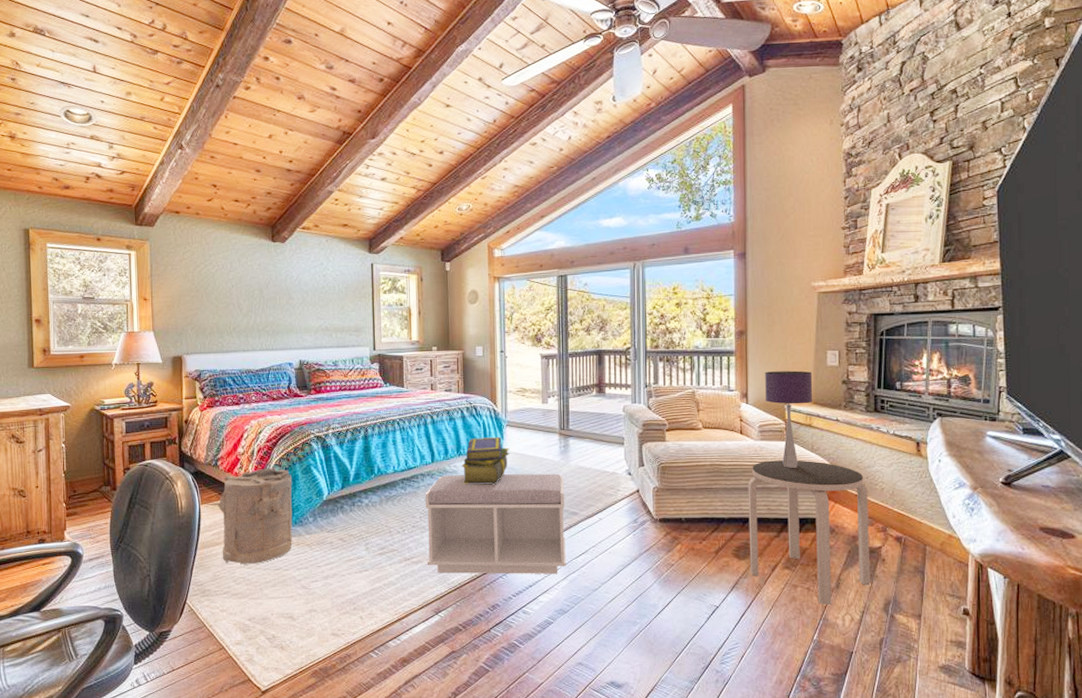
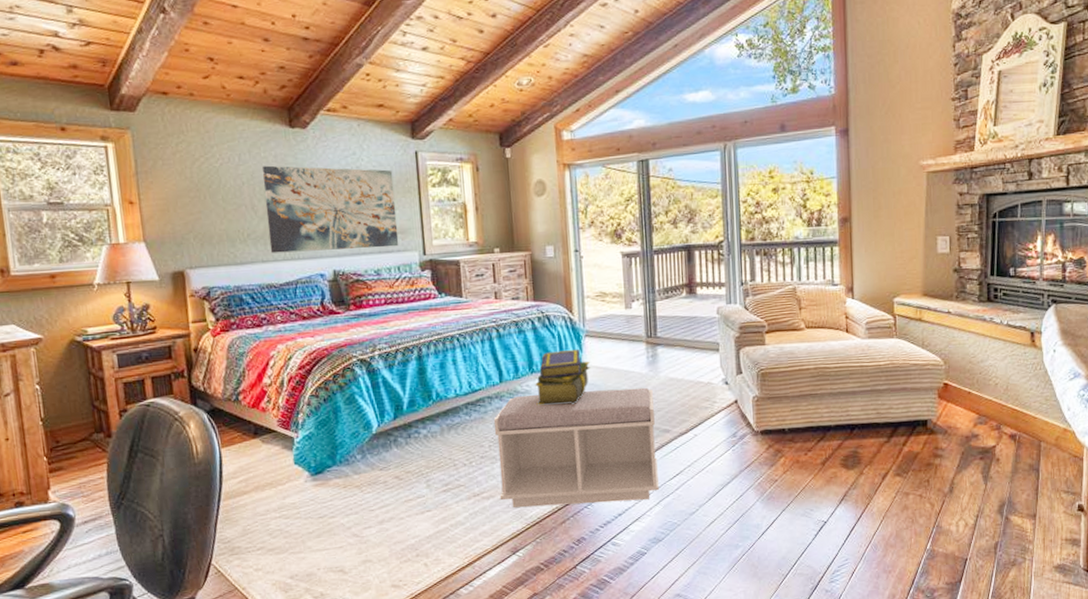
laundry hamper: present [206,468,293,566] -> none [228,399,338,516]
wall art: none [248,272,354,344] -> present [262,165,399,254]
side table: present [748,460,870,606] -> none [855,357,984,512]
table lamp: present [765,370,813,468] -> none [871,259,923,367]

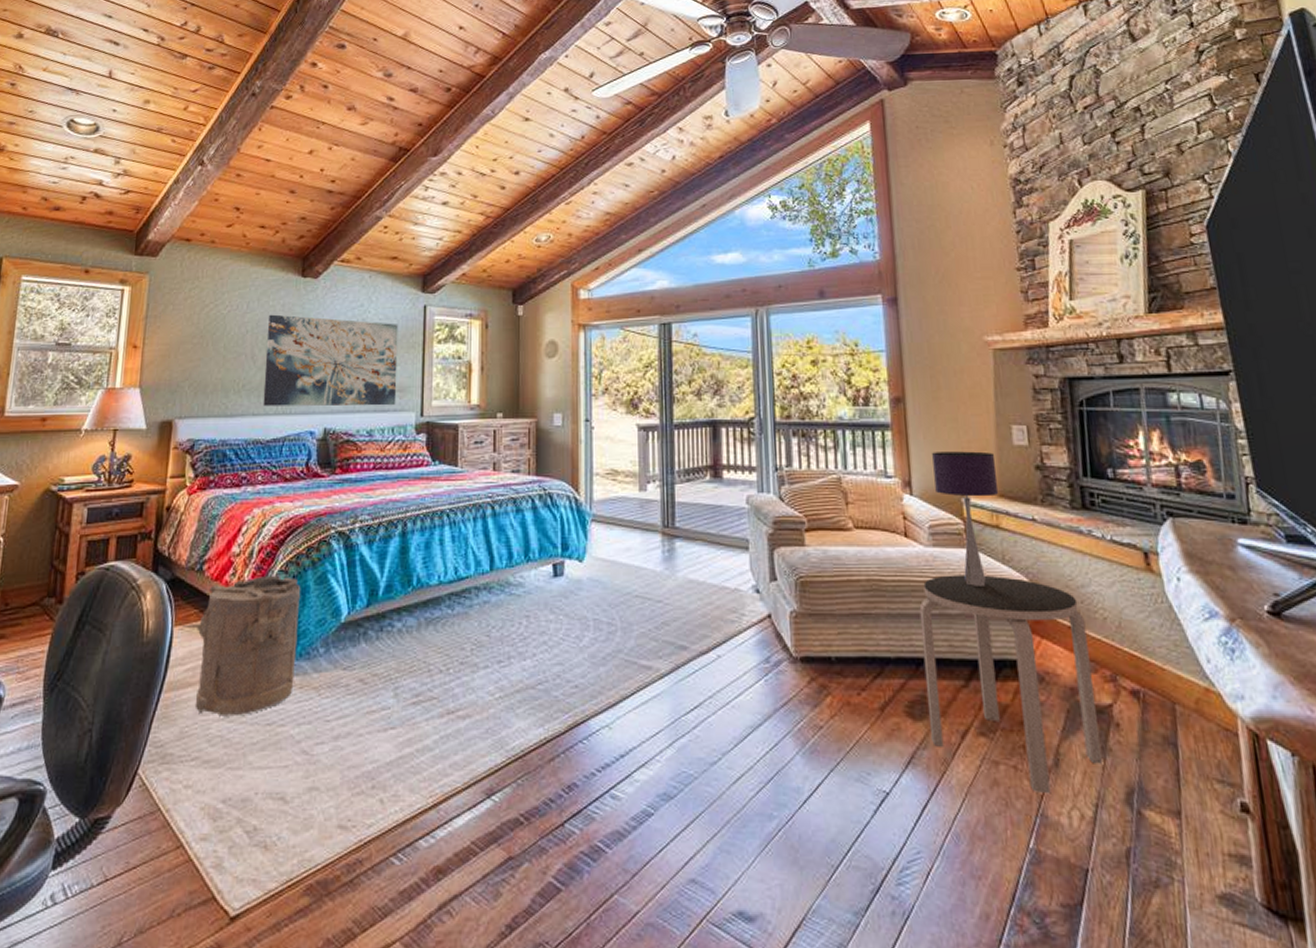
laundry hamper: none [228,399,338,516] -> present [181,575,301,718]
bench: present [493,387,659,508] -> none [478,588,672,738]
stack of books: present [535,348,591,406] -> none [530,535,597,604]
side table: none [855,357,984,512] -> present [919,575,1102,794]
table lamp: none [871,259,923,367] -> present [932,451,999,586]

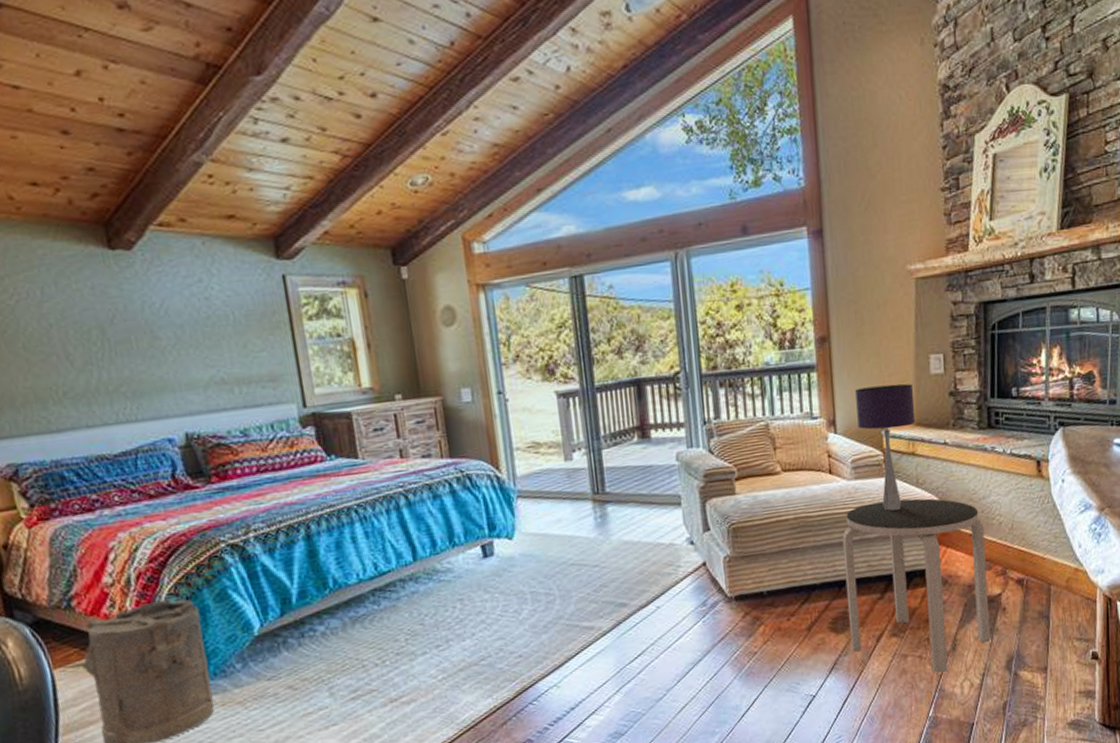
wall art: present [262,314,399,407] -> none [75,300,270,416]

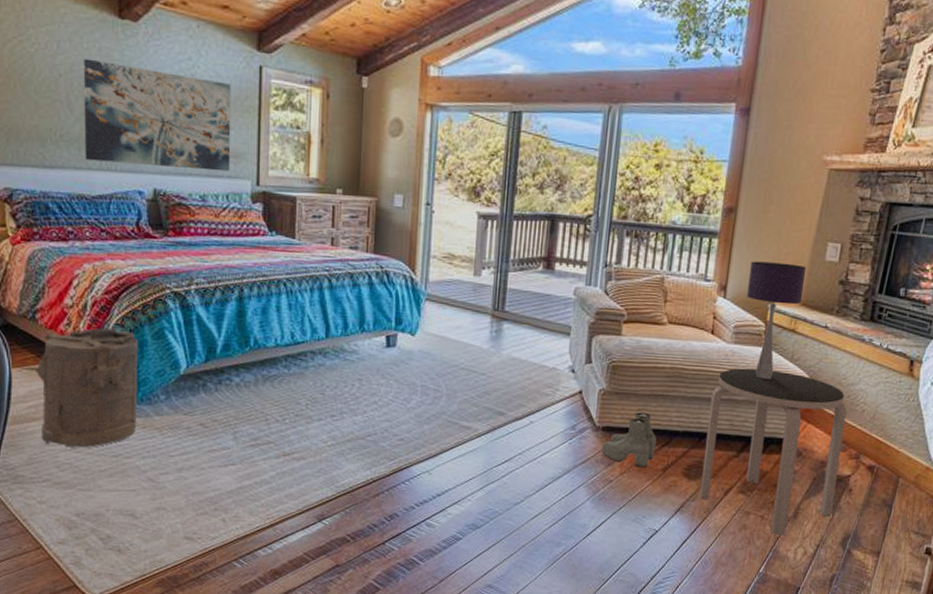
wall art: none [75,300,270,416] -> present [82,58,231,172]
boots: none [738,571,796,632] -> present [602,412,657,468]

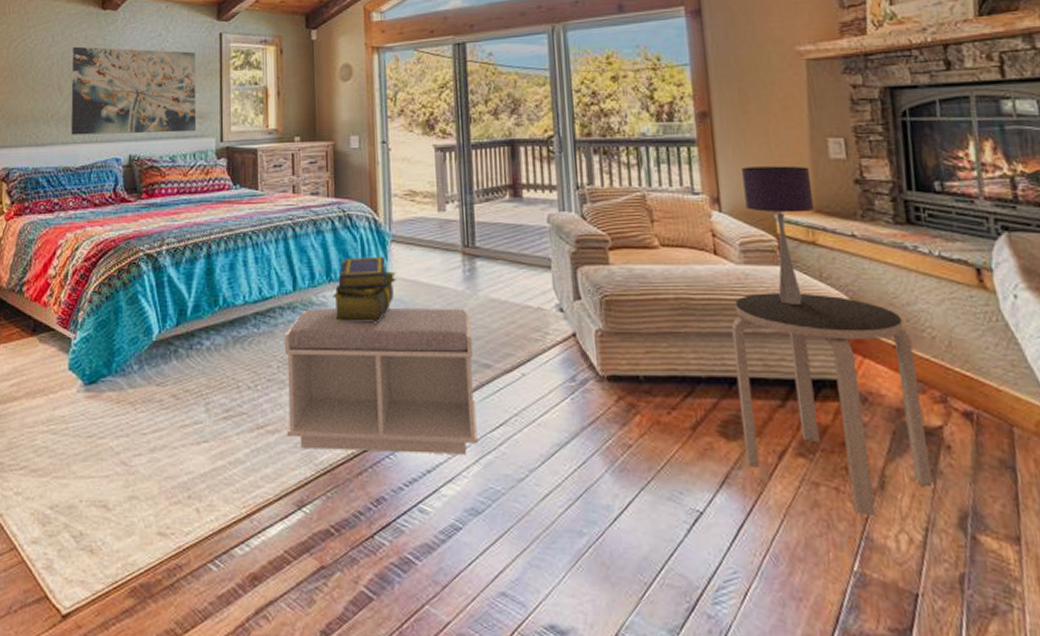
laundry hamper: present [19,327,139,449] -> none [5,296,114,430]
bench: none [311,355,492,483] -> present [284,307,478,454]
stack of books: none [363,311,428,372] -> present [332,256,398,323]
boots: present [602,412,657,468] -> none [611,355,678,427]

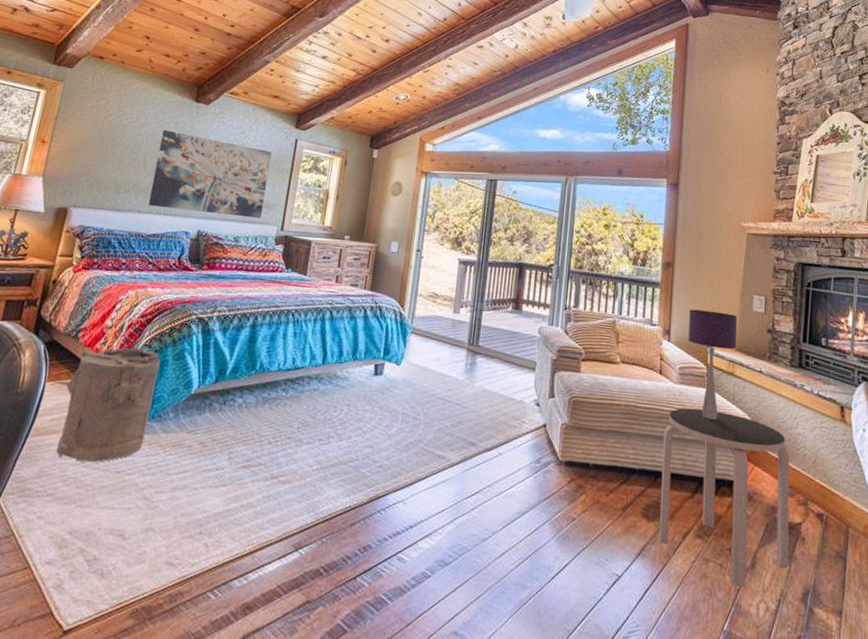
laundry hamper: none [5,296,114,430] -> present [53,347,161,463]
bench: present [284,307,478,454] -> none [296,381,466,515]
stack of books: present [332,256,398,323] -> none [352,342,411,399]

